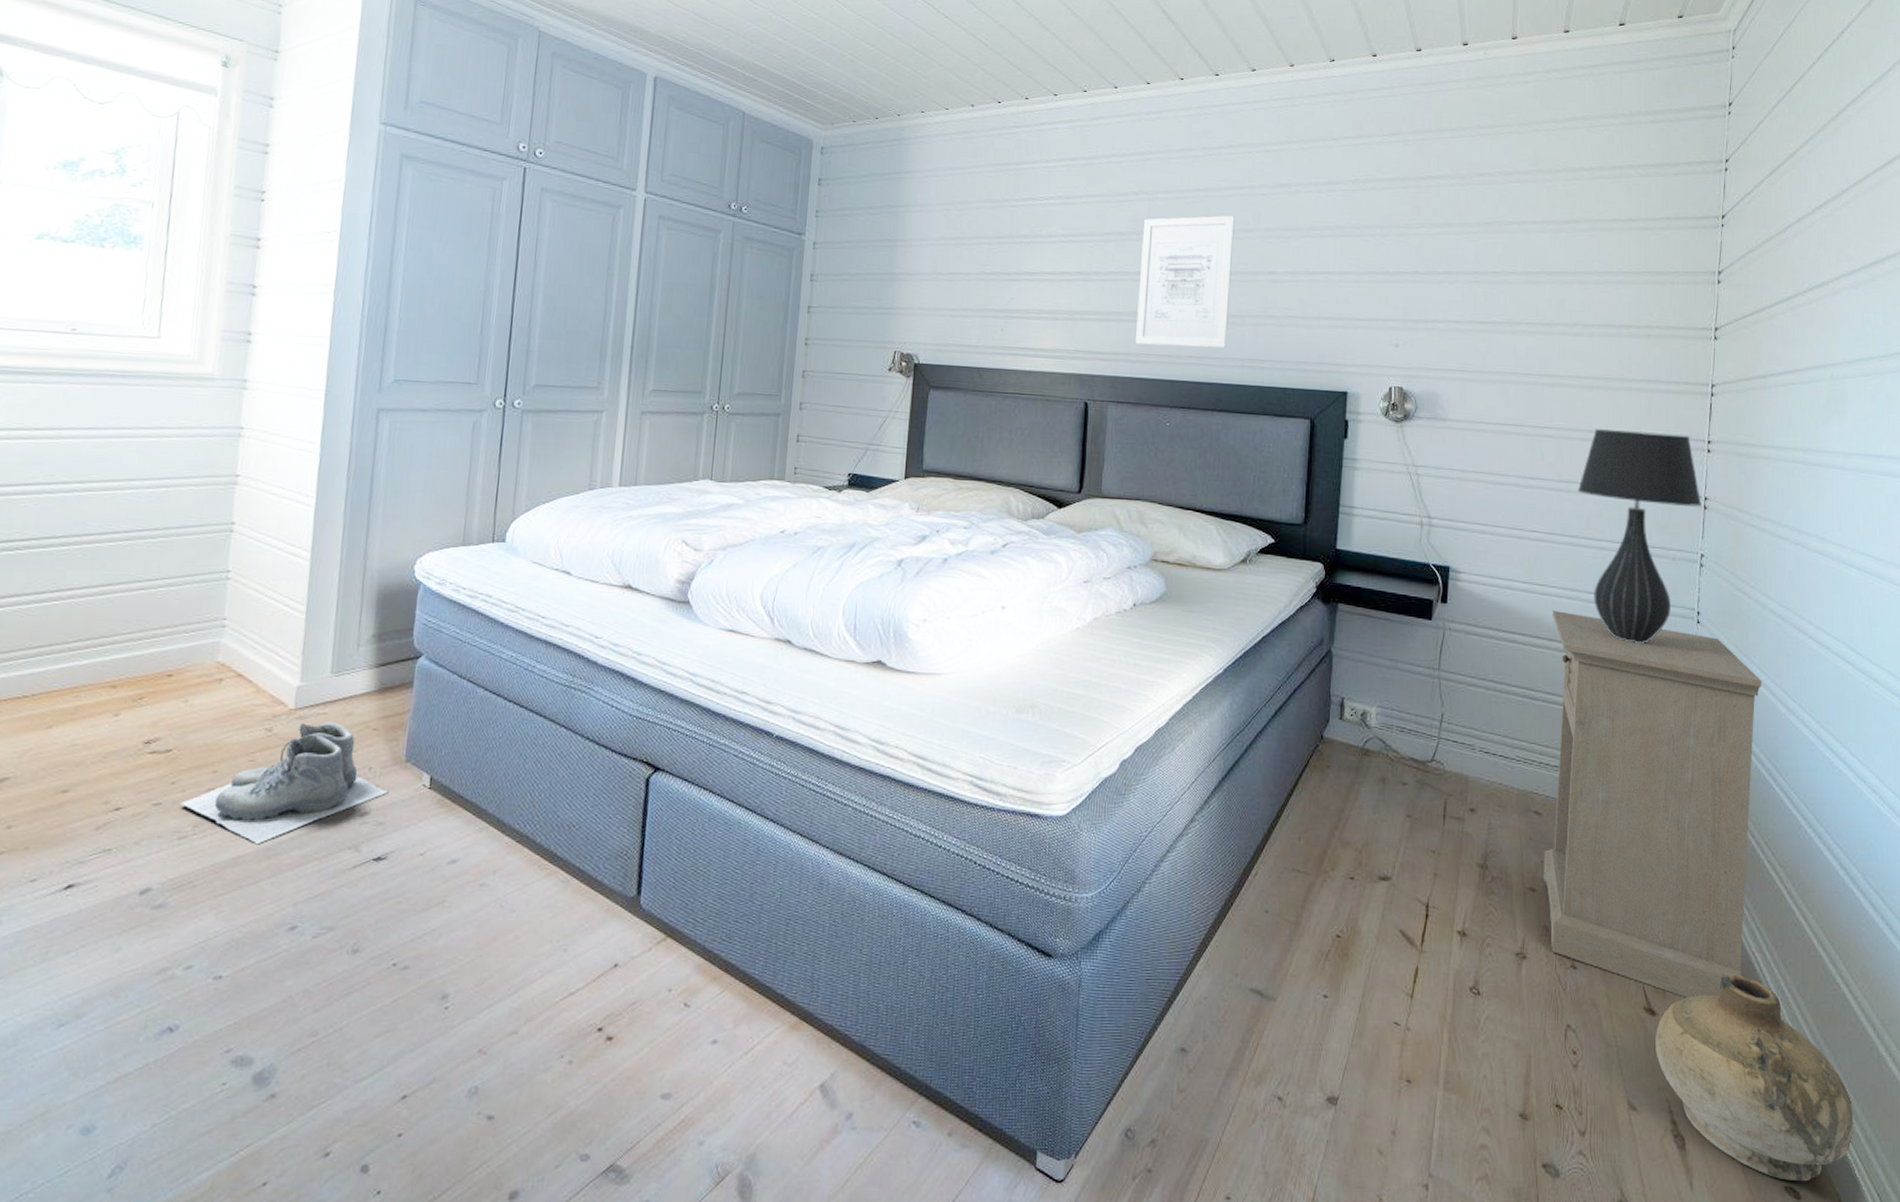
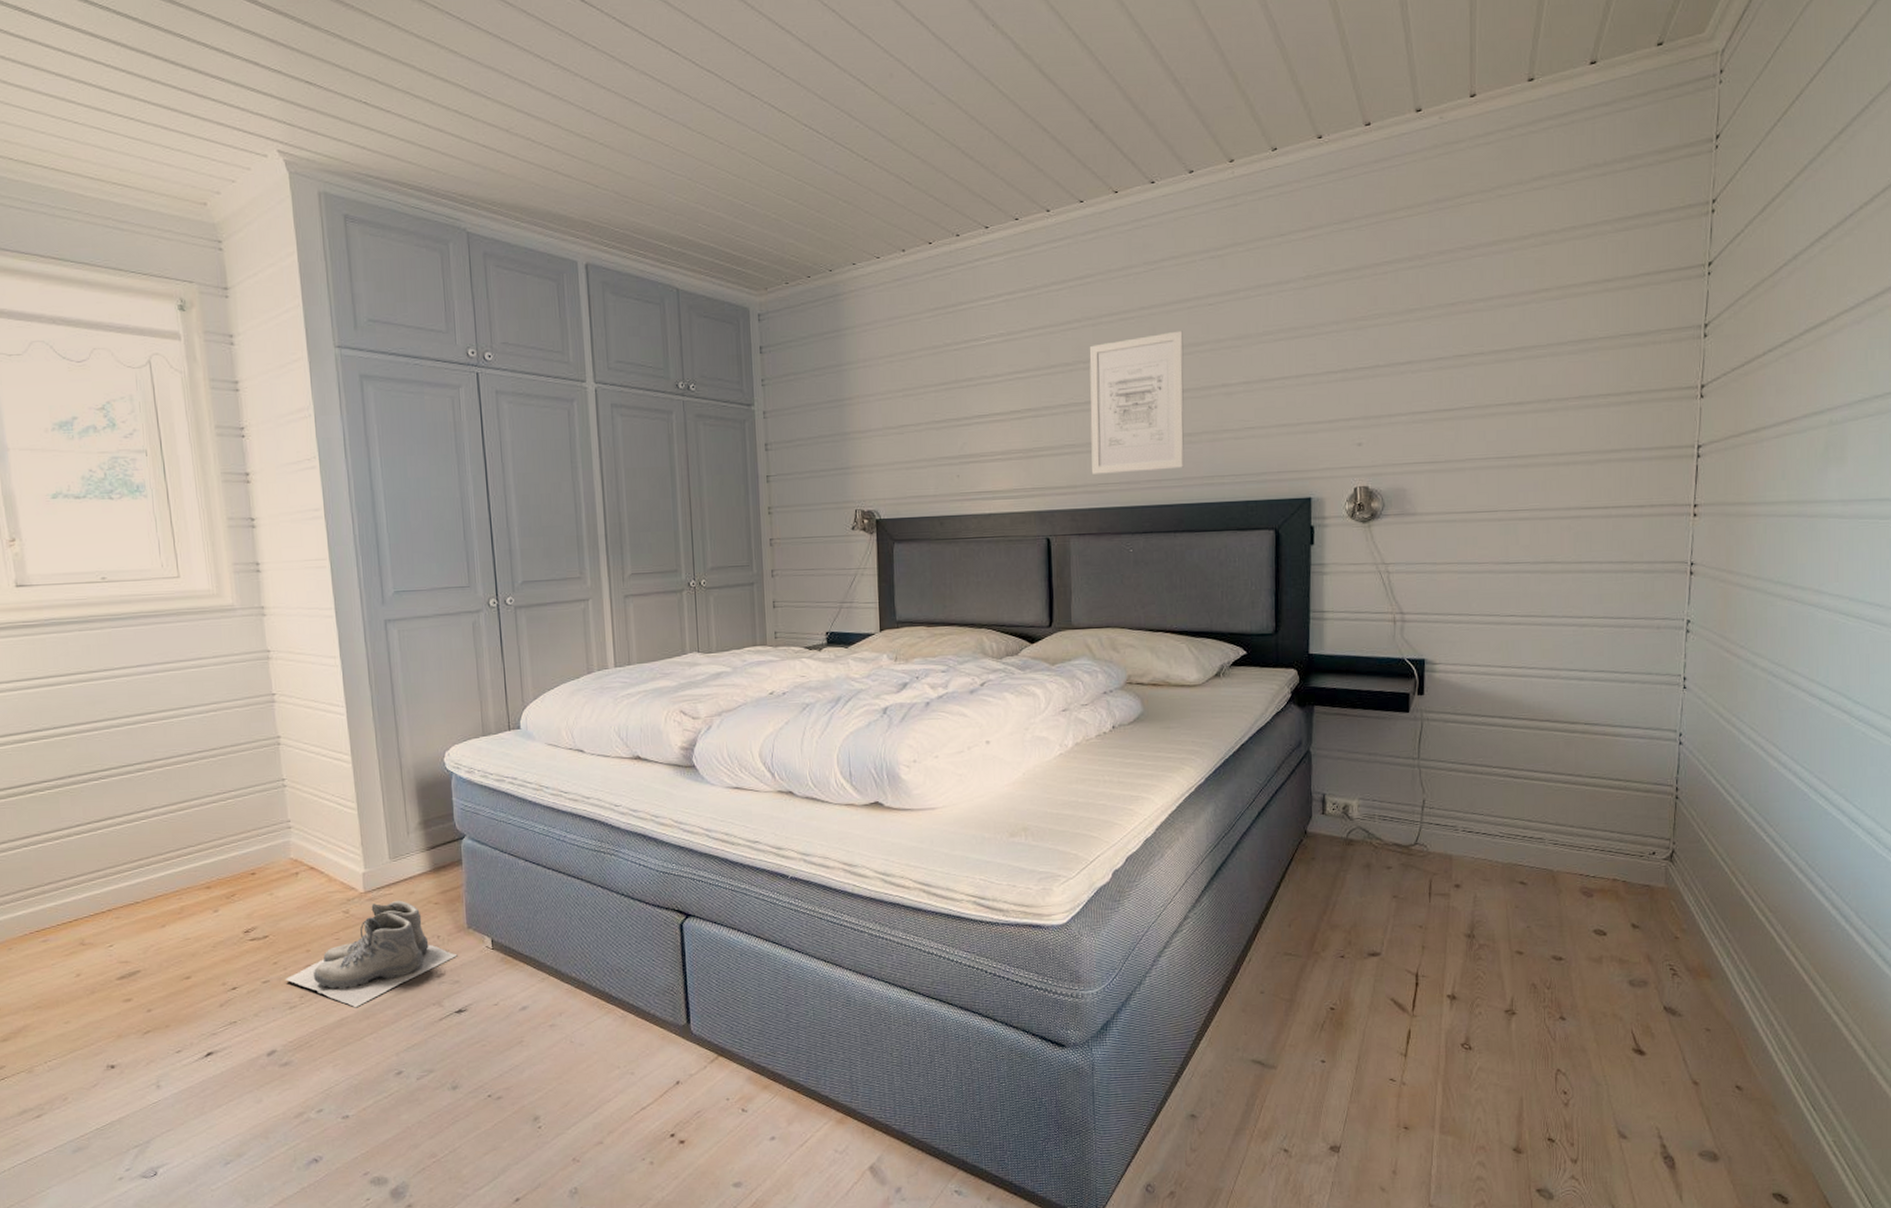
nightstand: present [1543,610,1762,998] -> none [1529,691,1752,1038]
table lamp: present [1577,428,1702,643] -> none [1555,501,1687,714]
ceramic jug: present [1656,973,1856,1182] -> none [1645,1012,1844,1189]

